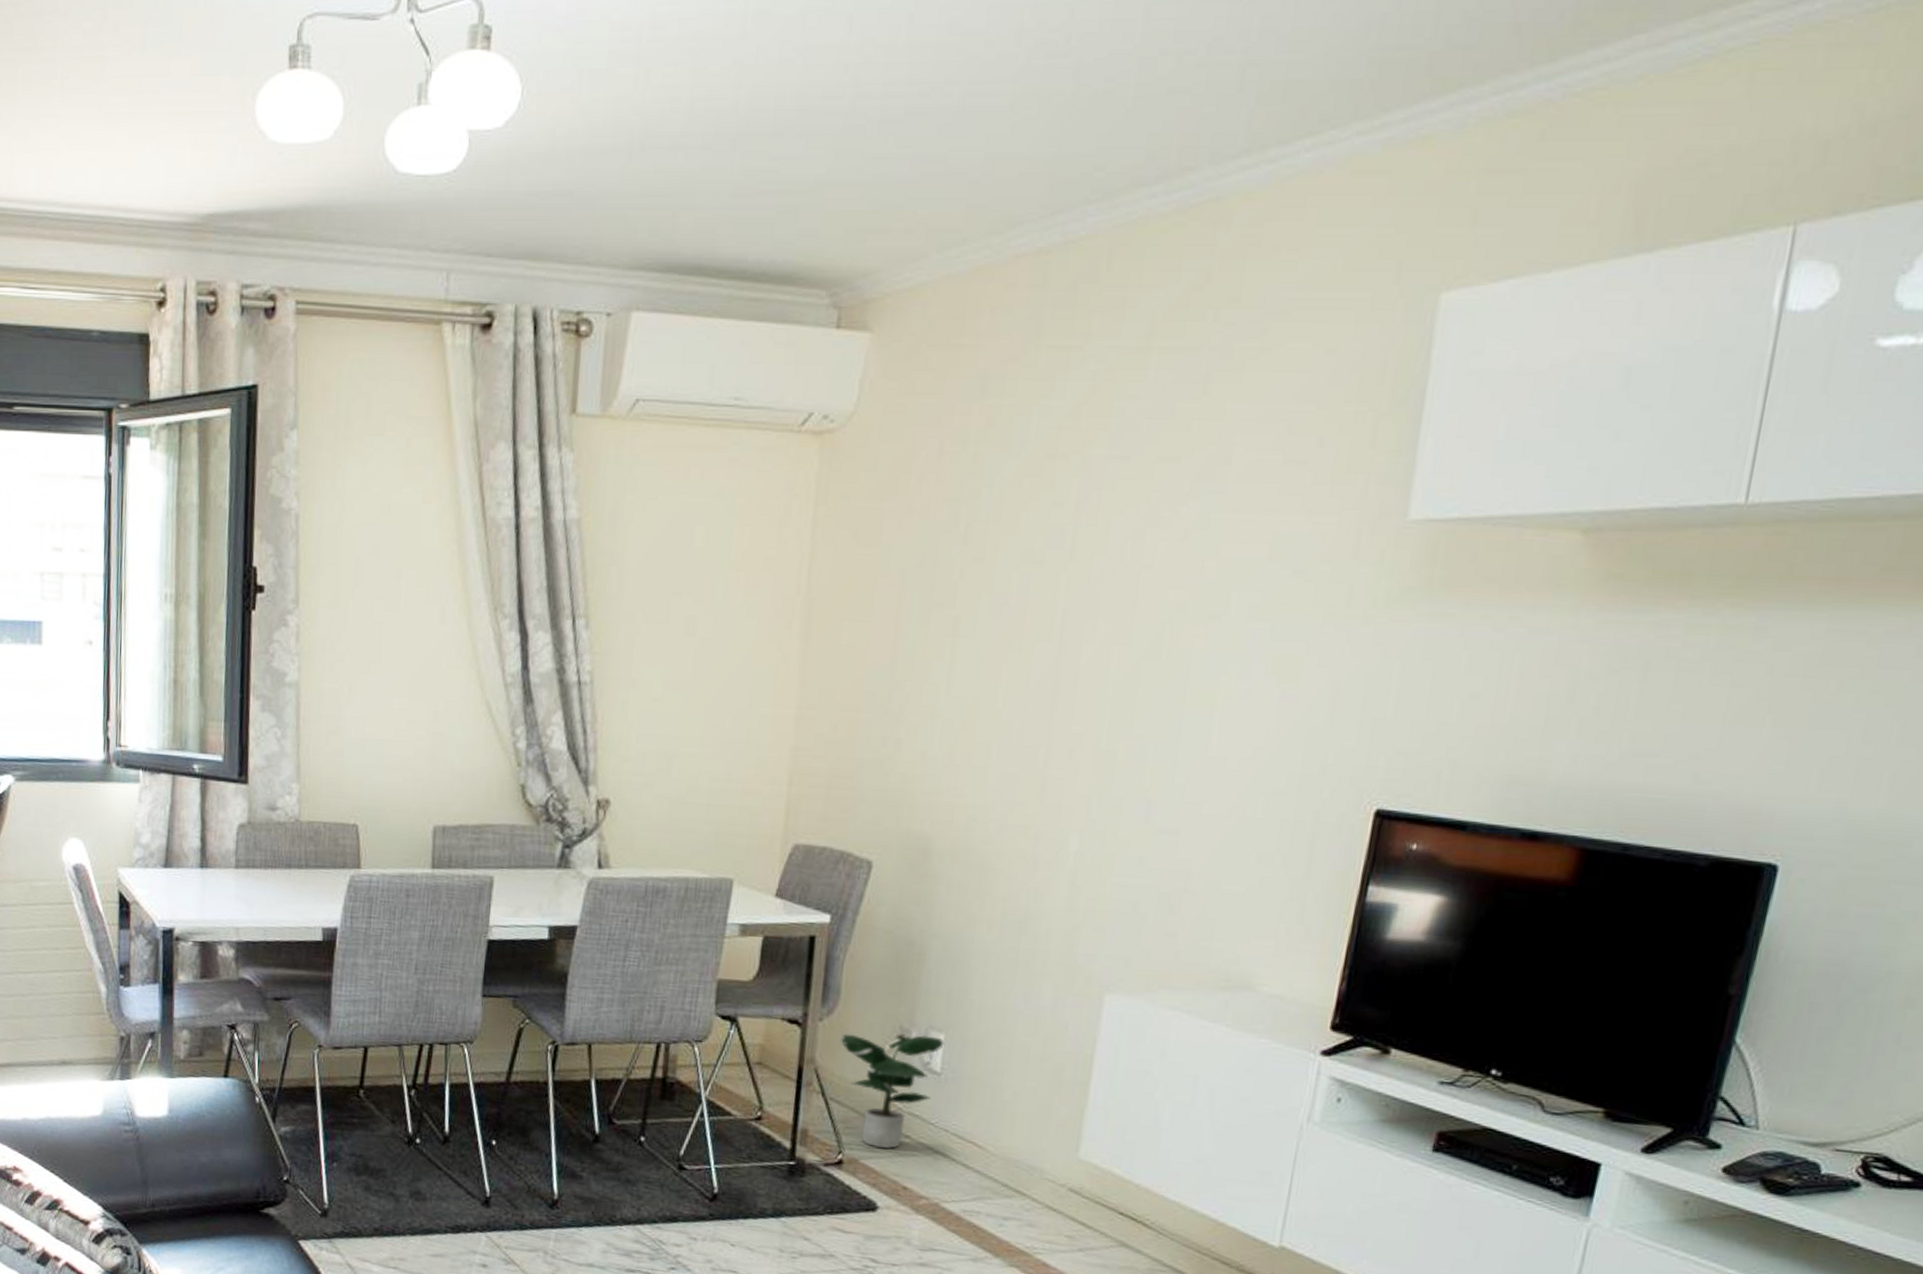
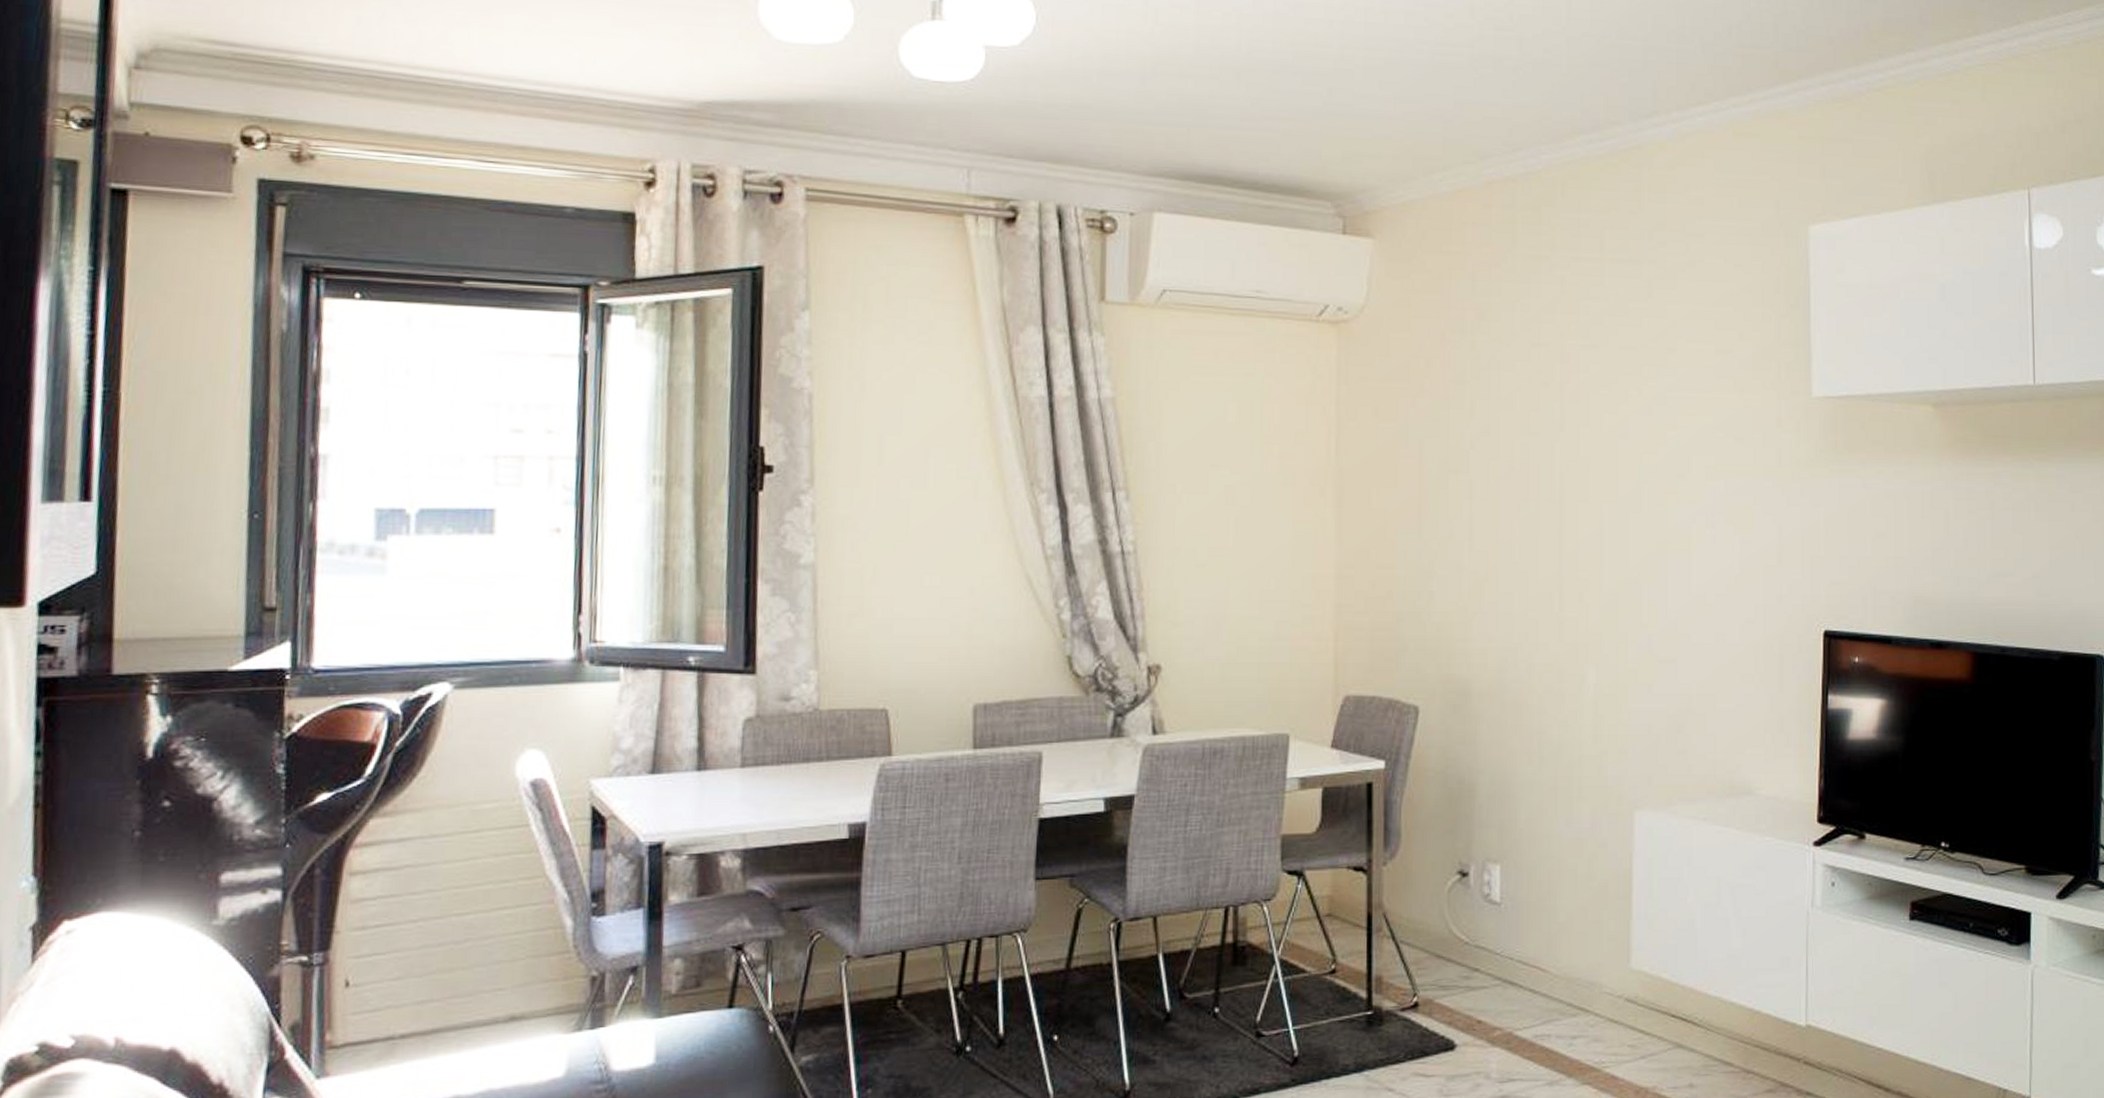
potted plant: present [840,1033,944,1149] -> none [1405,868,1501,986]

